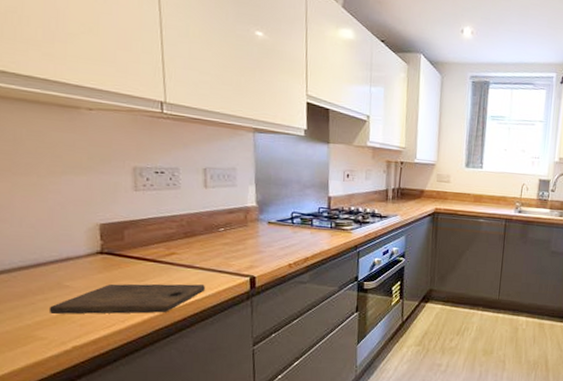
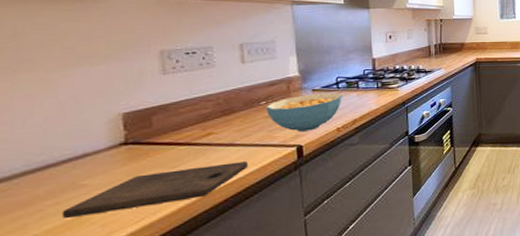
cereal bowl: none [223,226,296,263] -> present [265,92,342,132]

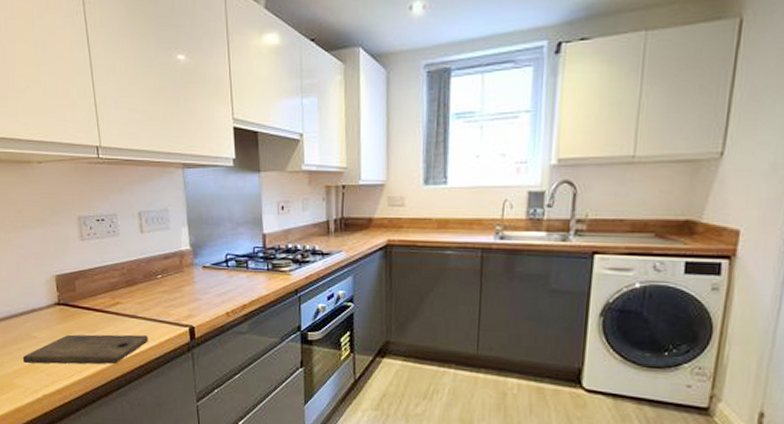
cereal bowl: present [265,92,342,132] -> none [161,271,231,312]

